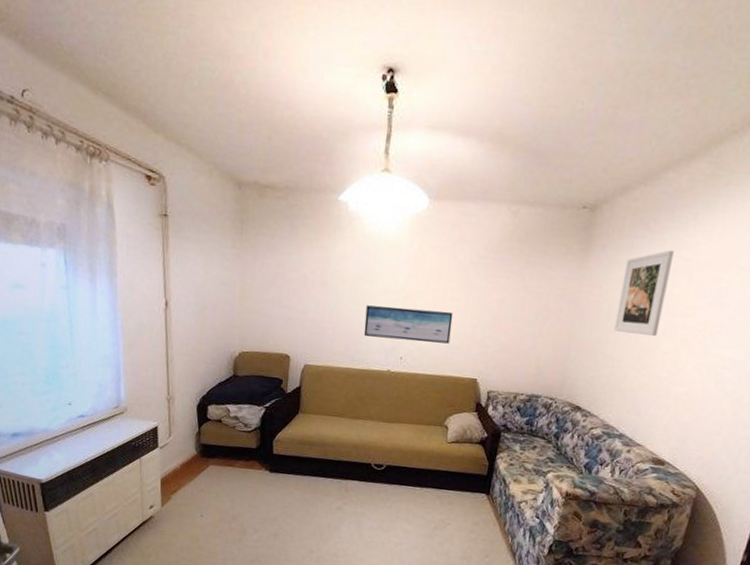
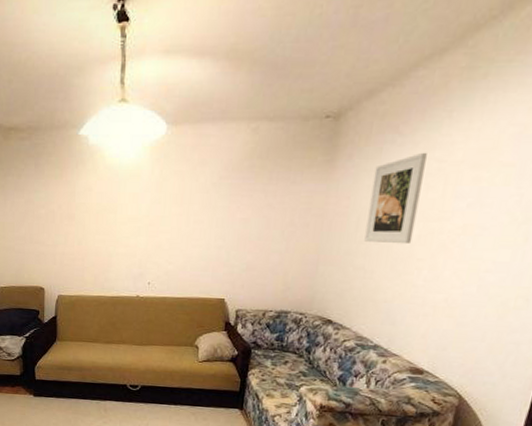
wall art: present [363,305,454,344] -> none [111,234,198,267]

